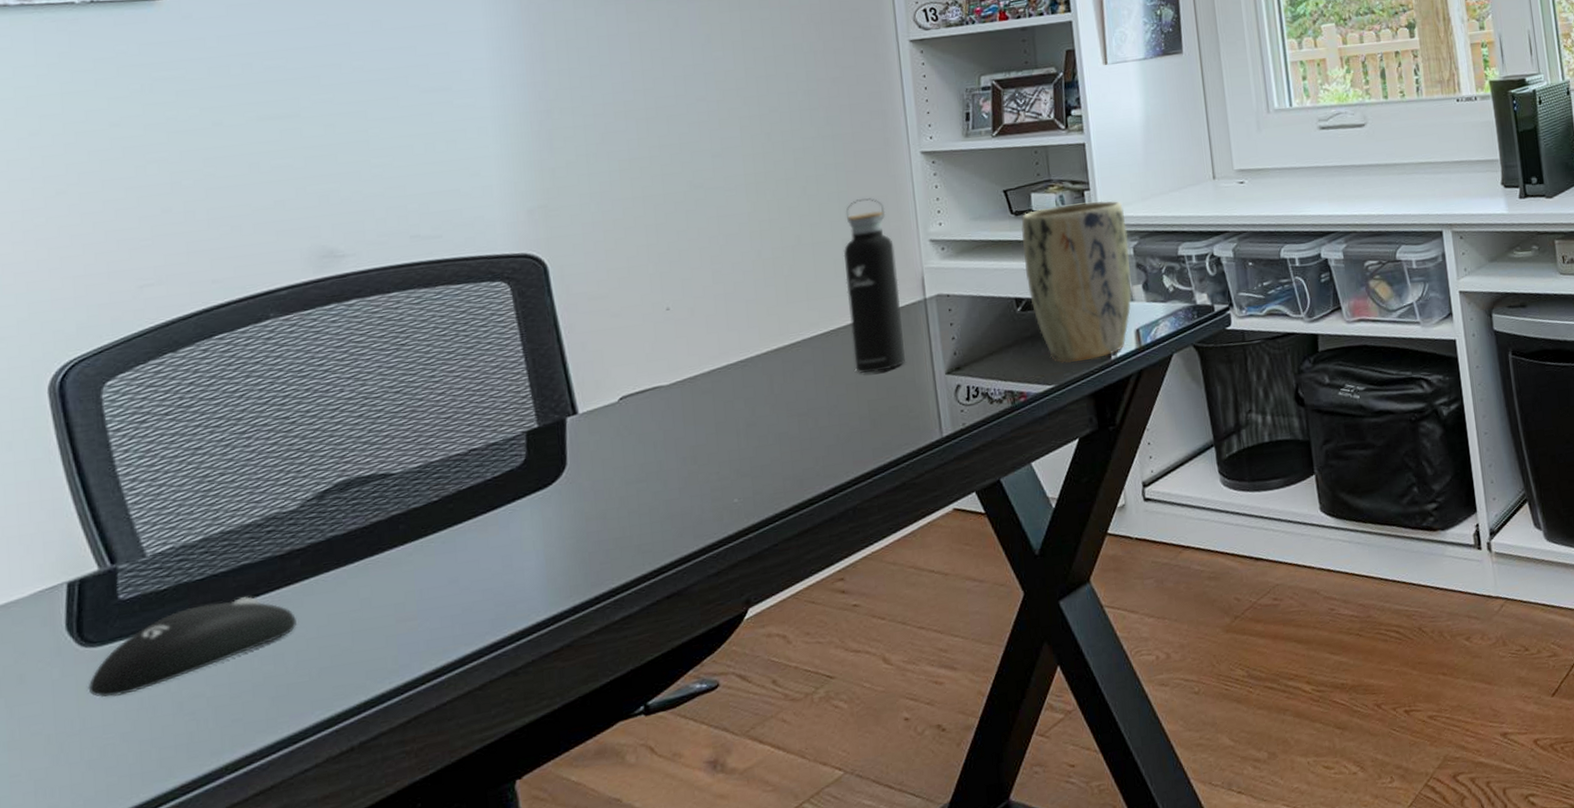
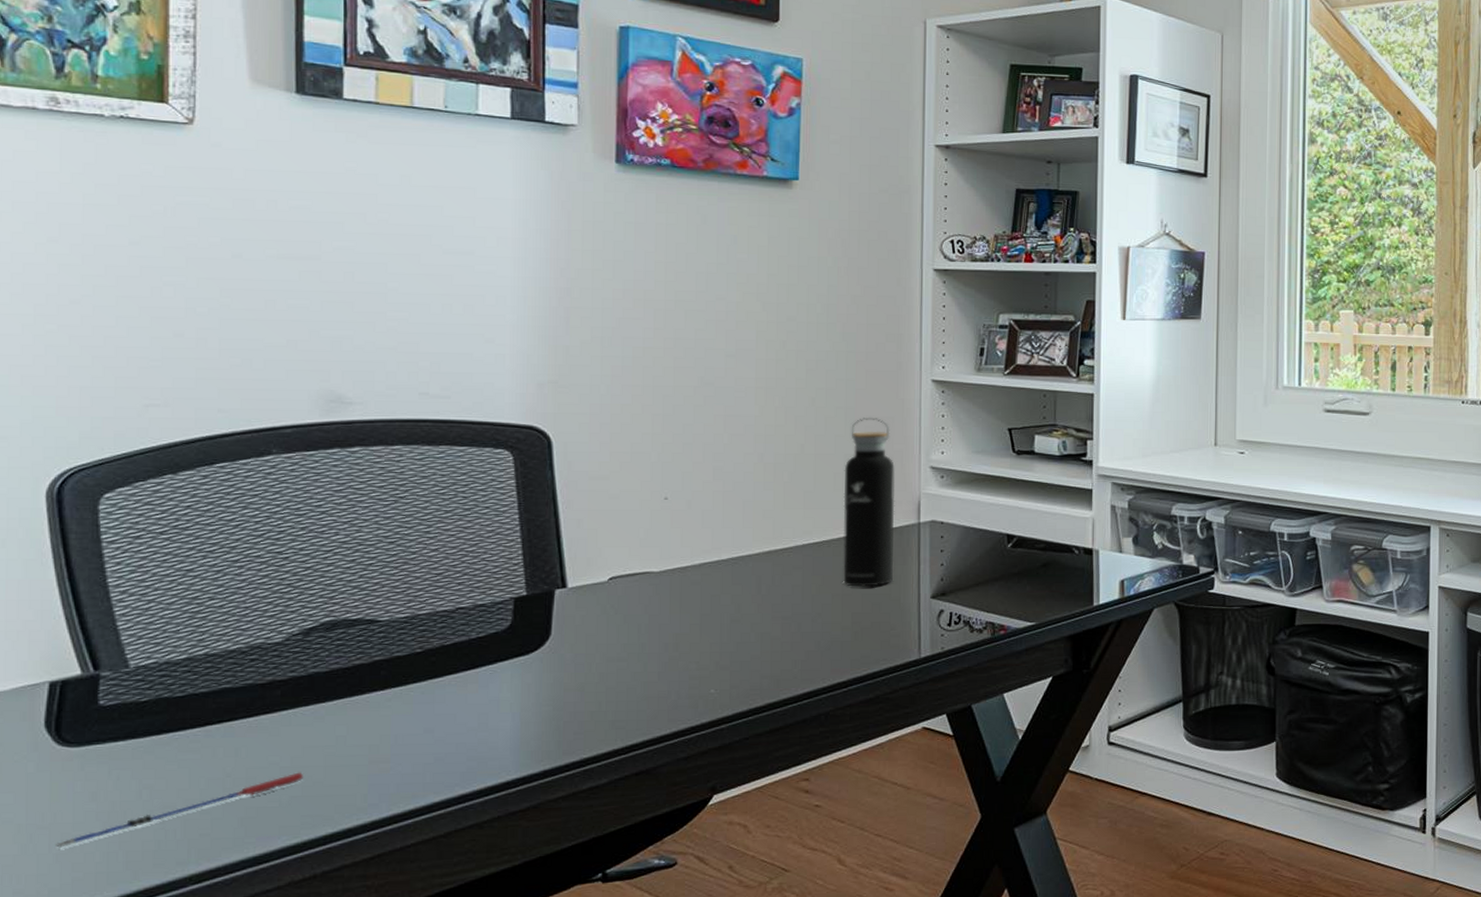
pen: none [87,641,332,754] -> present [56,772,304,848]
computer mouse: present [89,597,296,698] -> none [63,719,271,797]
plant pot: present [1021,200,1132,363] -> none [1020,451,1124,603]

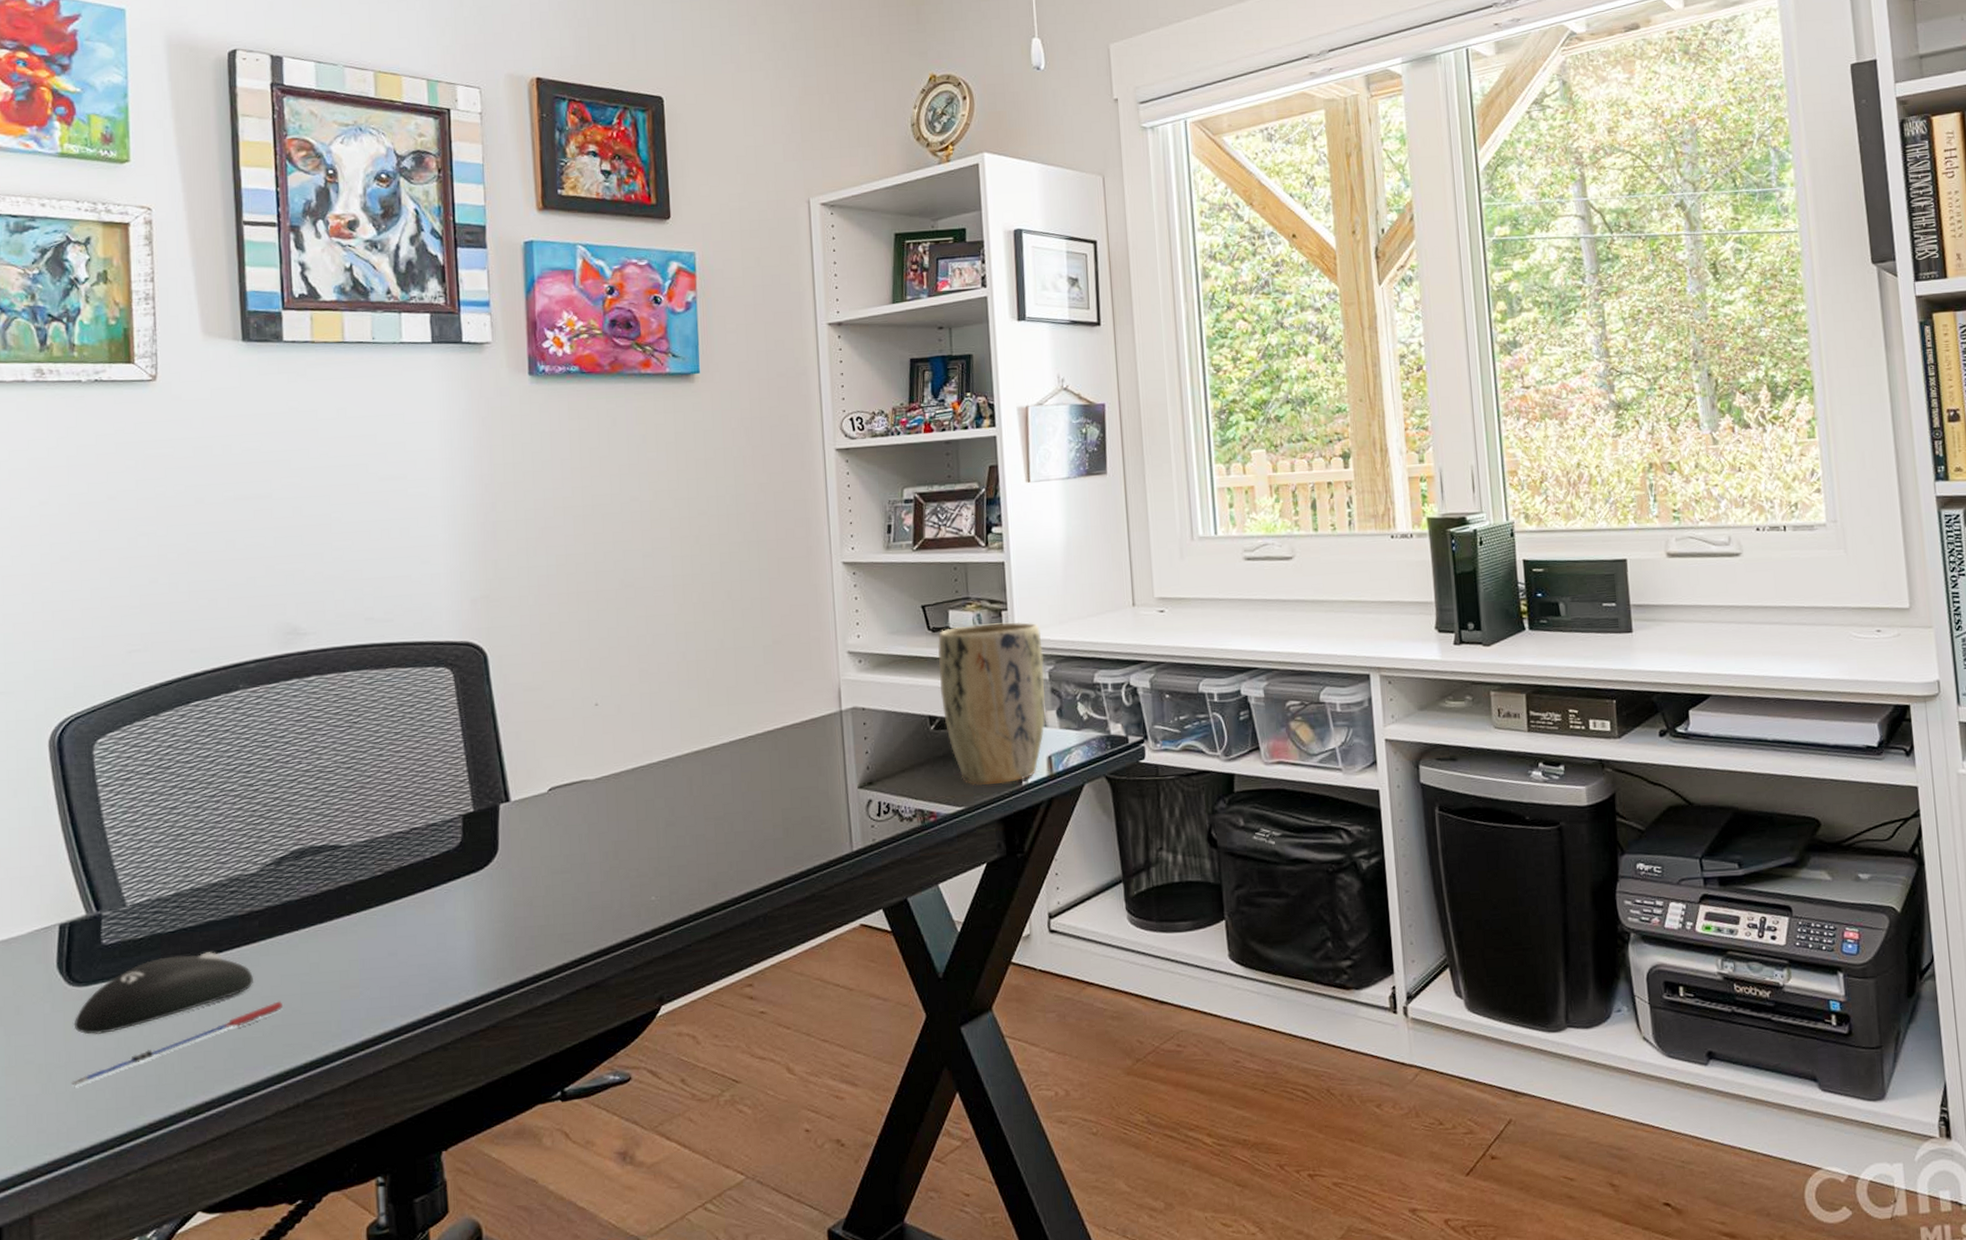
computer mouse: none [63,719,271,797] -> present [75,952,253,1035]
water bottle: present [843,418,895,587] -> none [764,606,819,782]
plant pot: none [1020,451,1124,603] -> present [938,622,1046,785]

